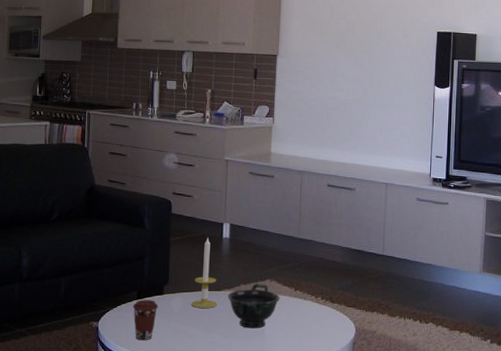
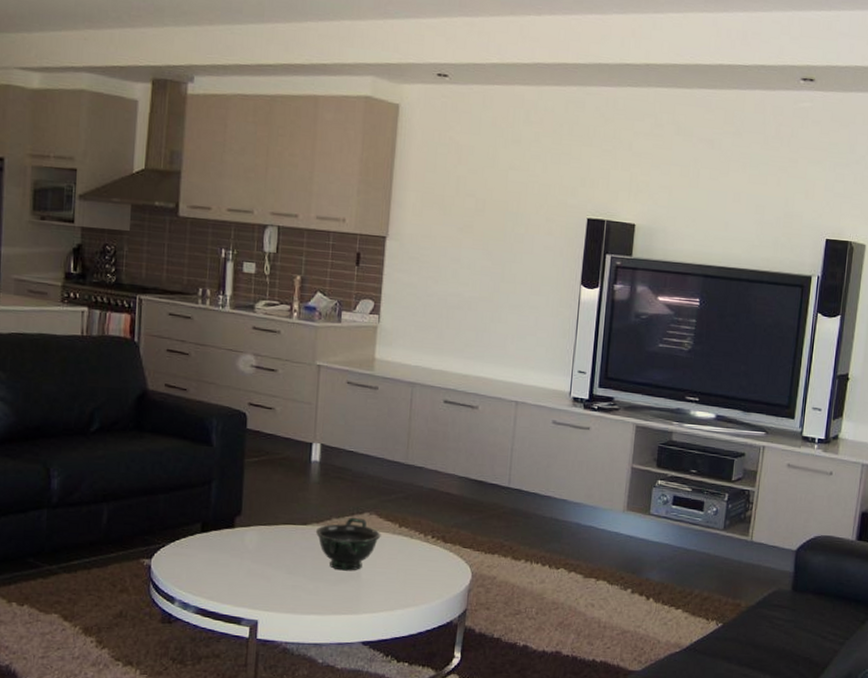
coffee cup: present [132,299,158,341] -> none [195,533,228,583]
candle: present [191,237,217,309] -> none [269,460,303,546]

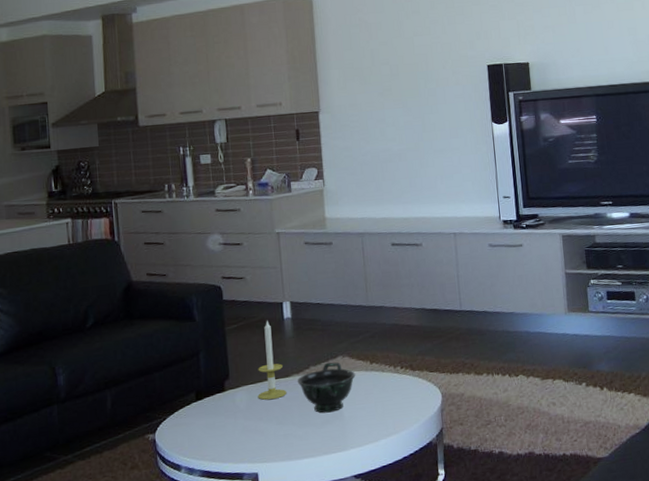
candle: none [269,460,303,546] -> present [257,320,287,400]

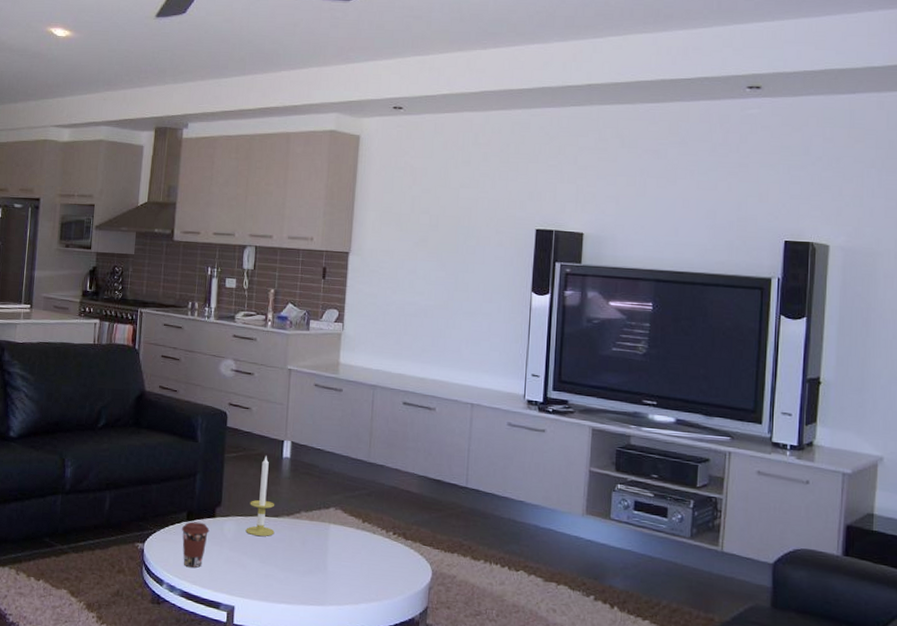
coffee cup: none [191,399,221,447] -> present [181,521,210,568]
bowl: present [298,362,356,413] -> none [287,511,346,563]

